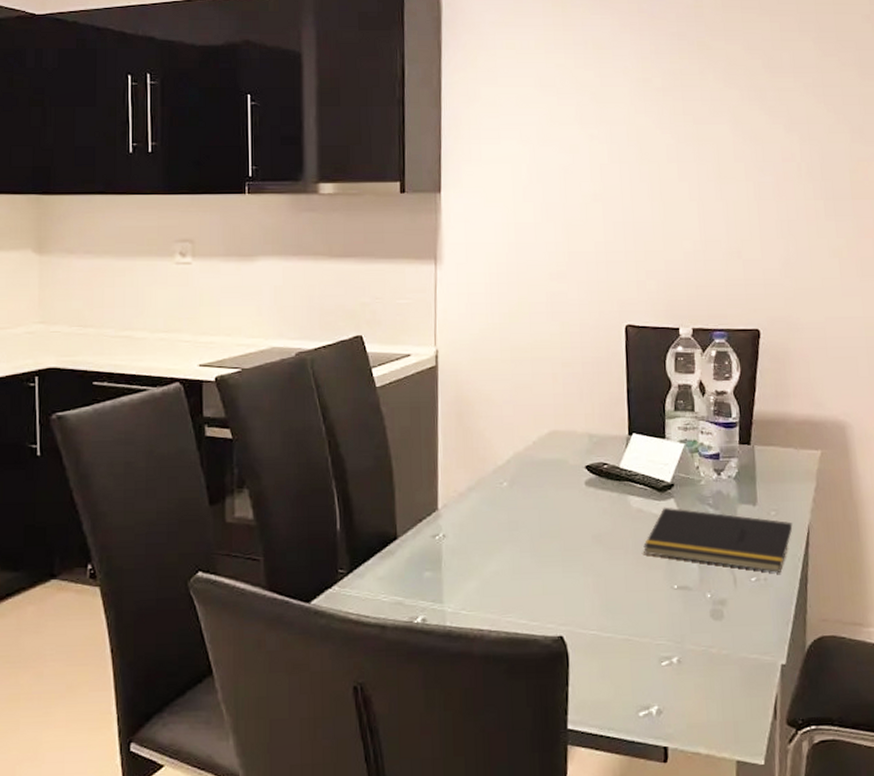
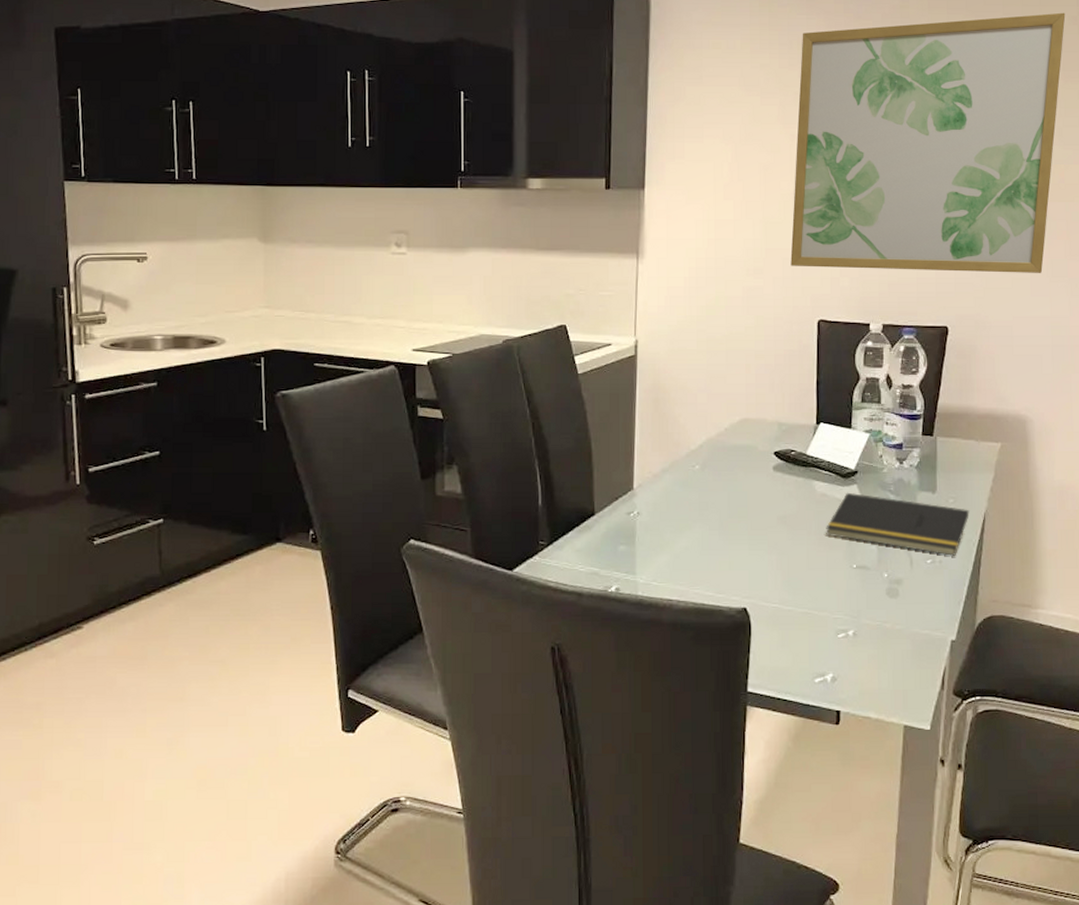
wall art: none [594,11,859,273] -> present [790,12,1066,273]

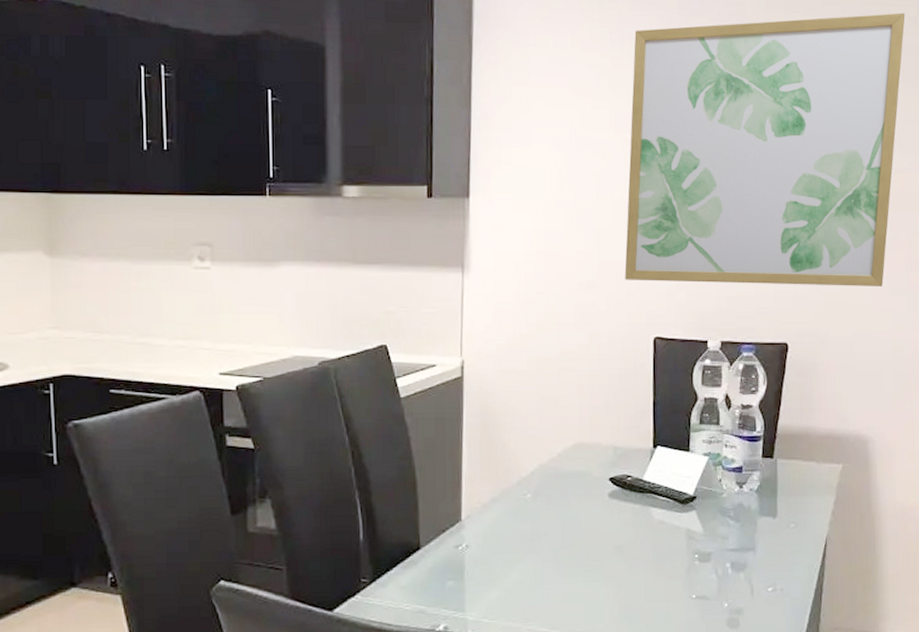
notepad: present [826,492,970,556] -> none [664,519,811,583]

